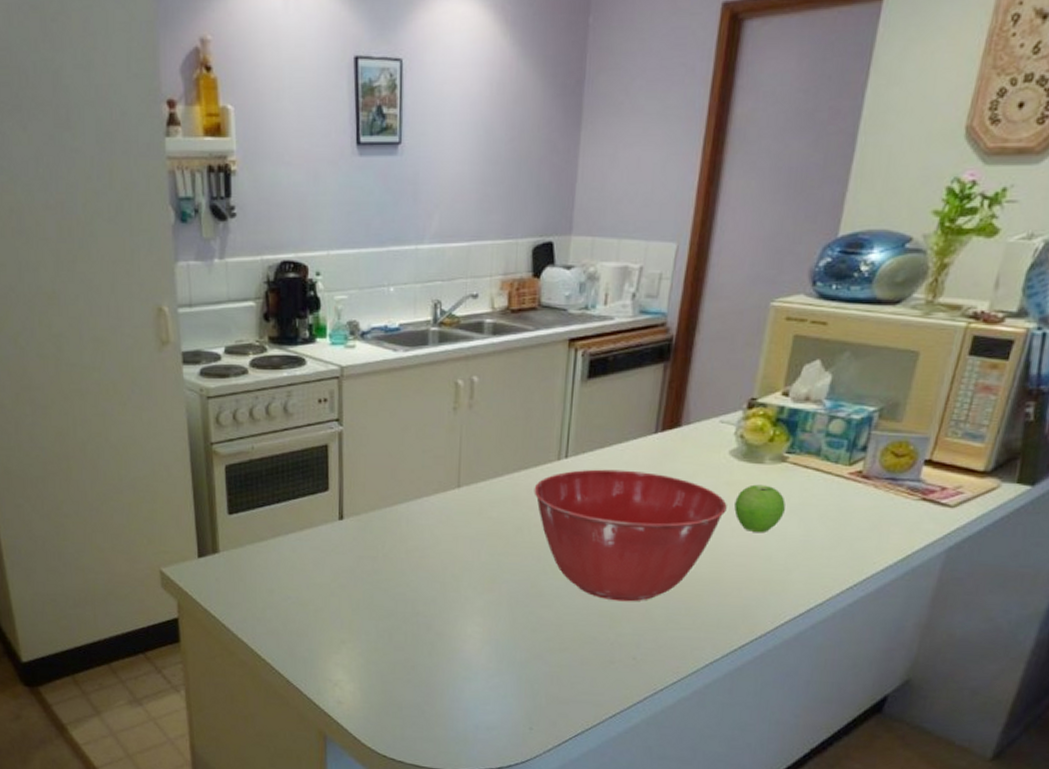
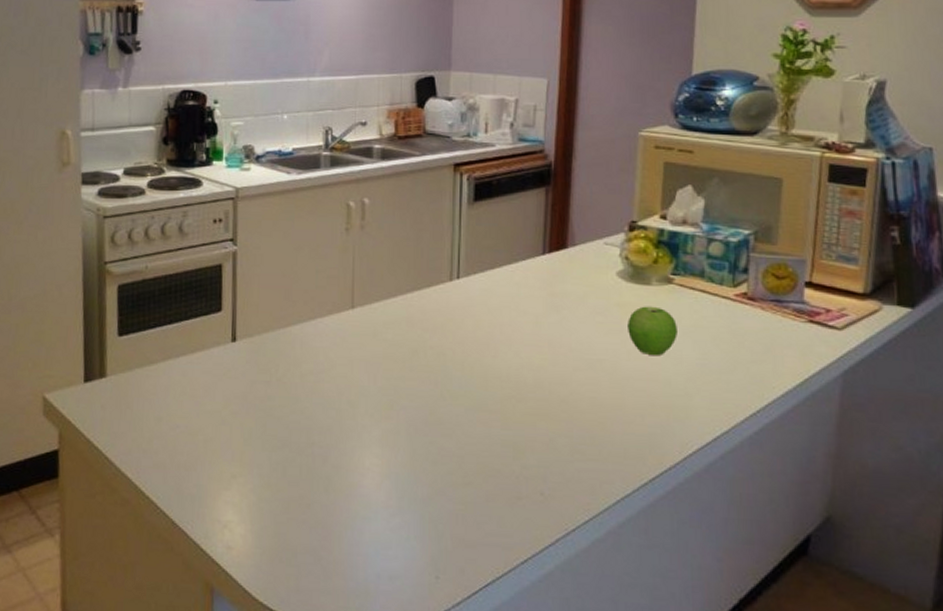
mixing bowl: present [534,469,727,602] -> none [428,290,620,431]

